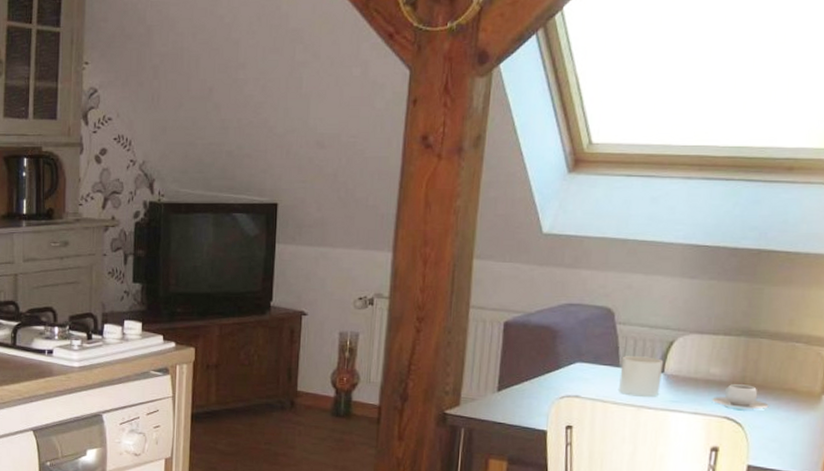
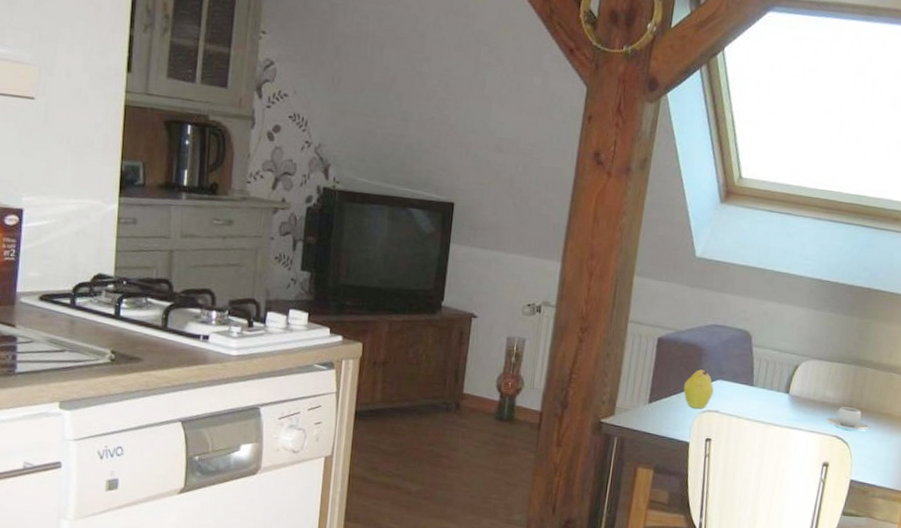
fruit: none [536,352,572,395] -> present [683,369,714,409]
mug: present [619,356,664,398] -> none [751,376,790,416]

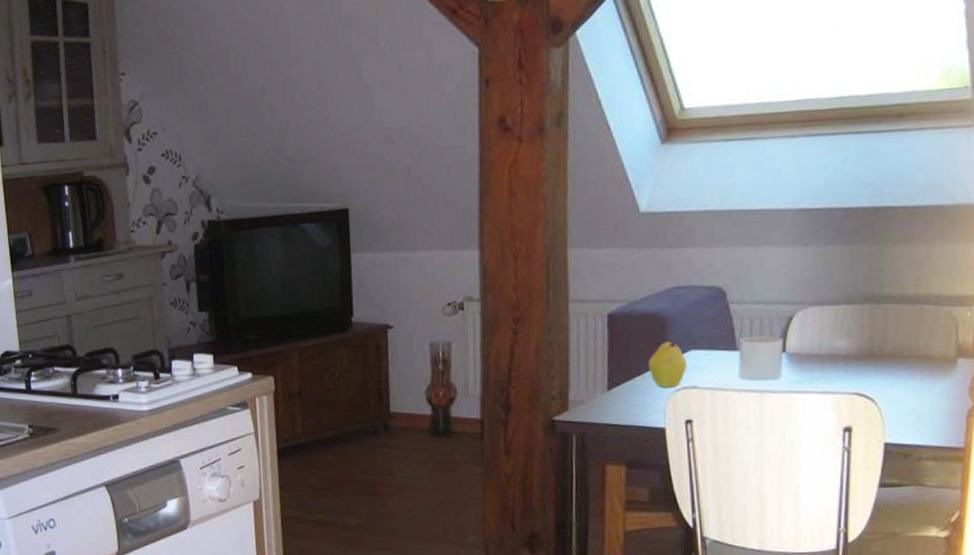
mug: none [751,376,790,416] -> present [738,336,784,382]
teacup: present [825,407,870,432] -> none [840,356,902,385]

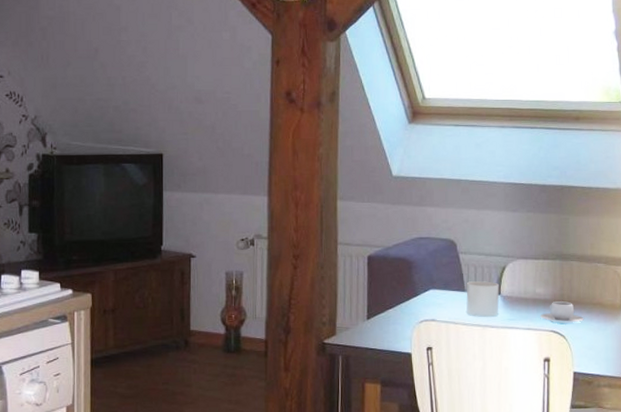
fruit: present [648,341,687,388] -> none [398,281,428,320]
teacup: none [840,356,902,385] -> present [540,301,584,324]

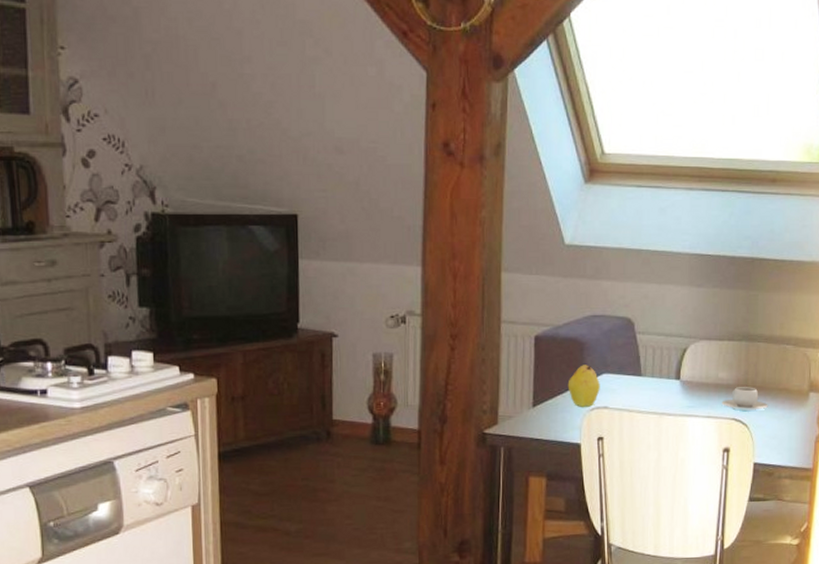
fruit: none [398,281,428,320] -> present [567,365,600,407]
mug: present [466,281,500,318] -> none [642,364,679,405]

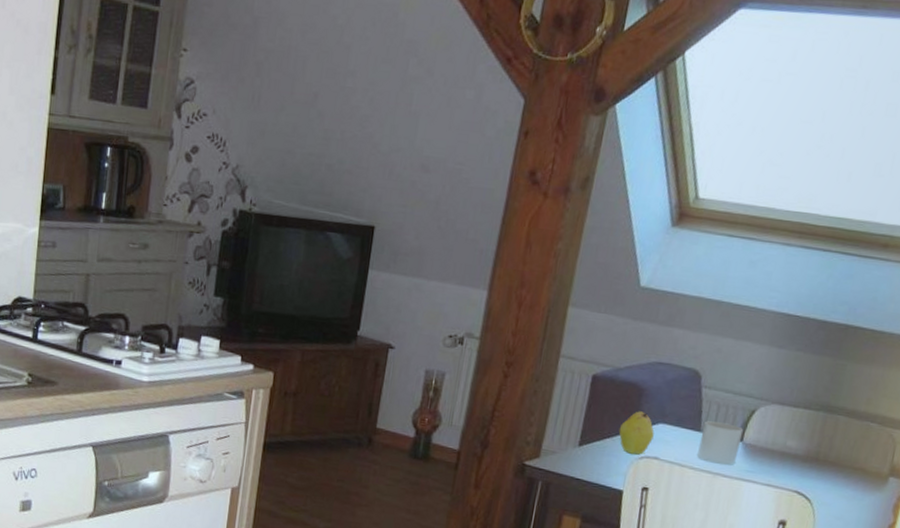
mug: none [642,364,679,405] -> present [697,421,744,466]
teacup: present [721,387,768,412] -> none [785,459,839,488]

